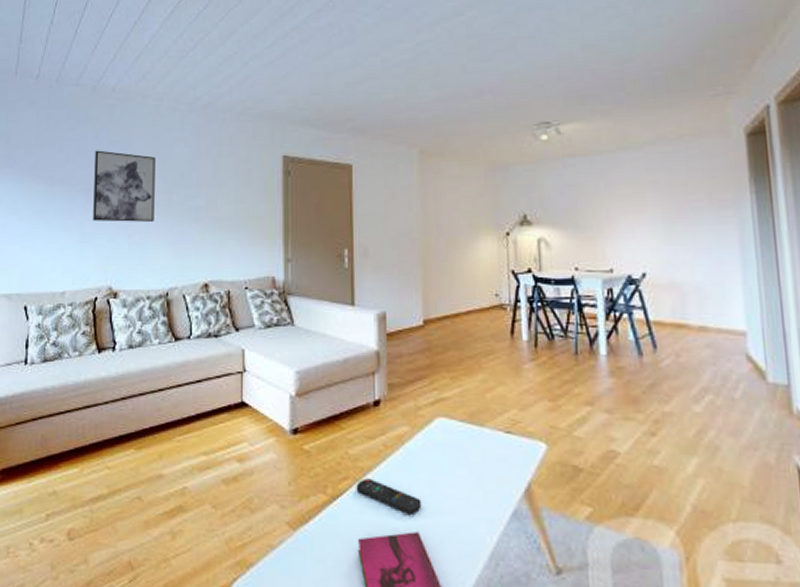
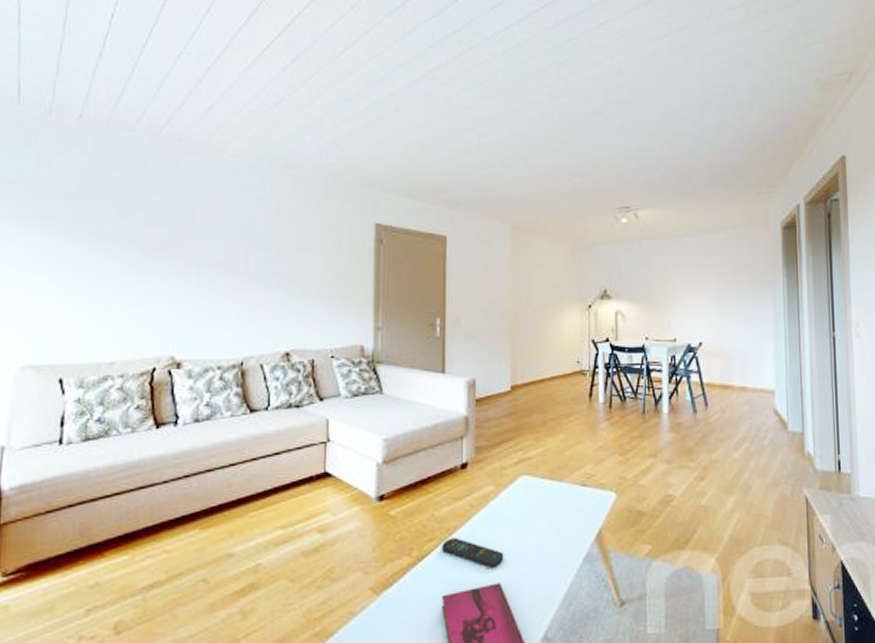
wall art: present [93,150,155,222] -> none [151,206,231,286]

